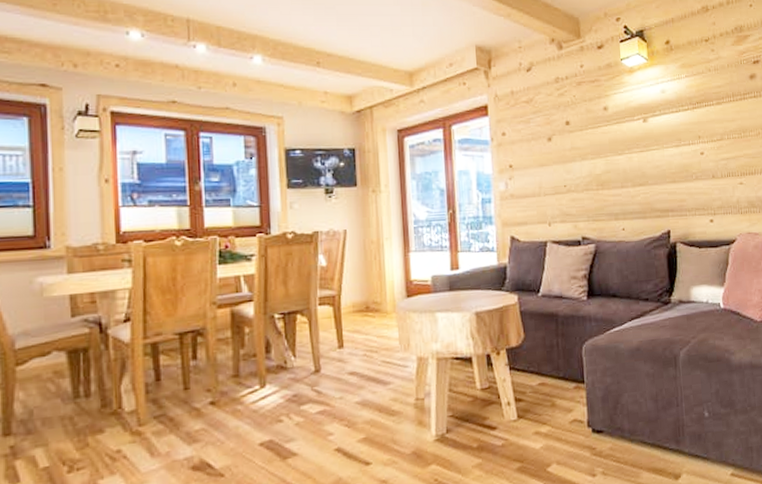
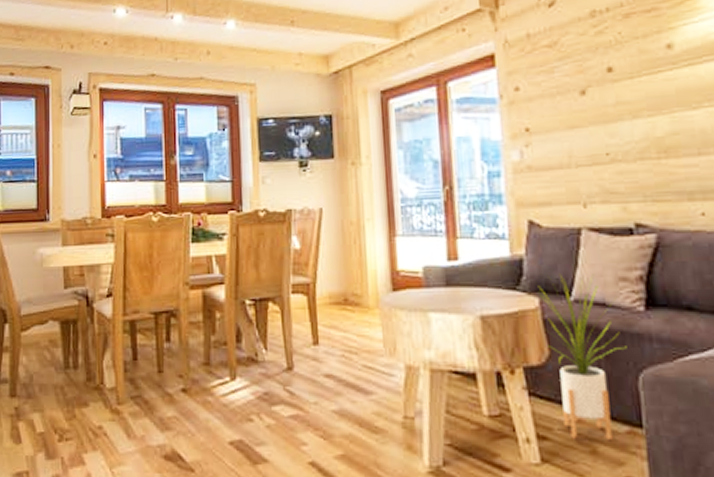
house plant: none [517,275,576,398] -> present [537,273,627,440]

